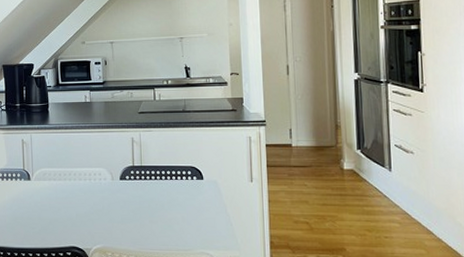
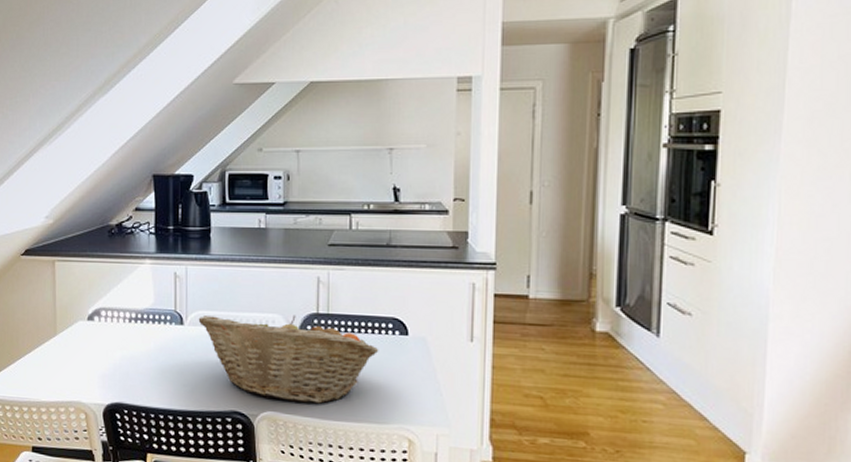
fruit basket: none [42,168,182,237] -> present [198,315,379,404]

